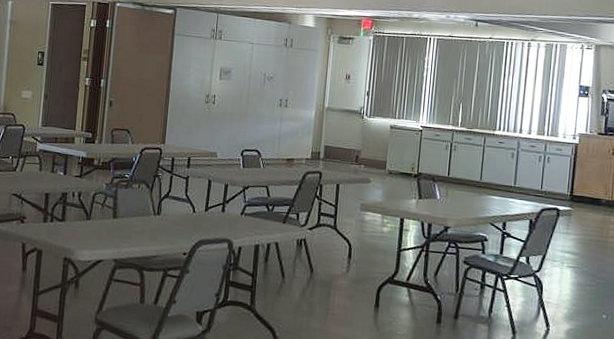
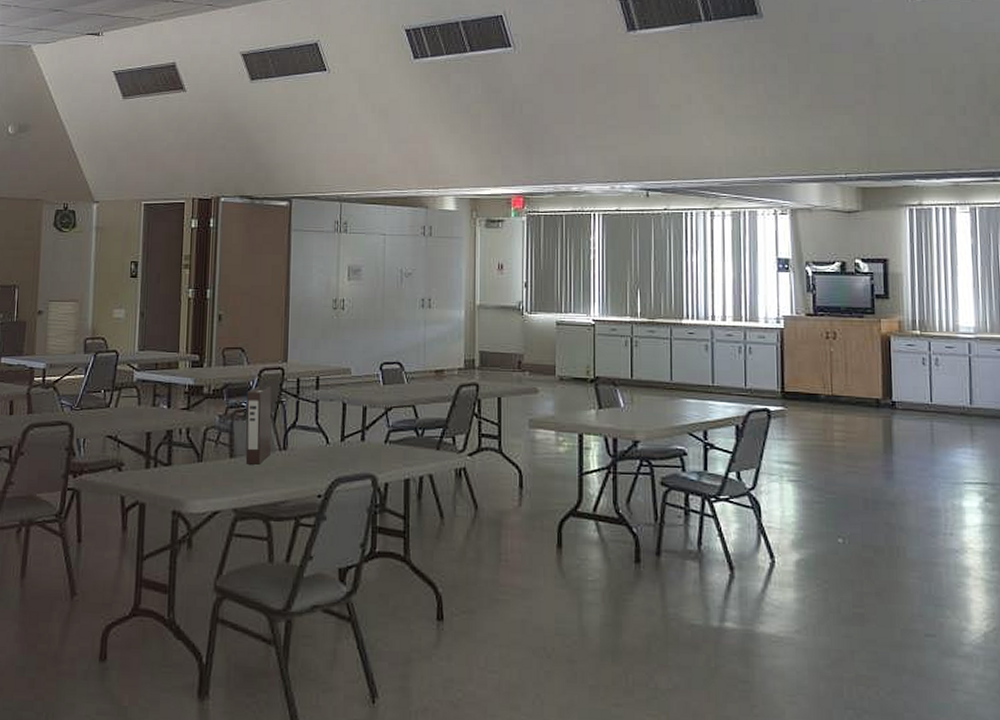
binder: none [125,162,150,225] -> present [245,386,272,465]

